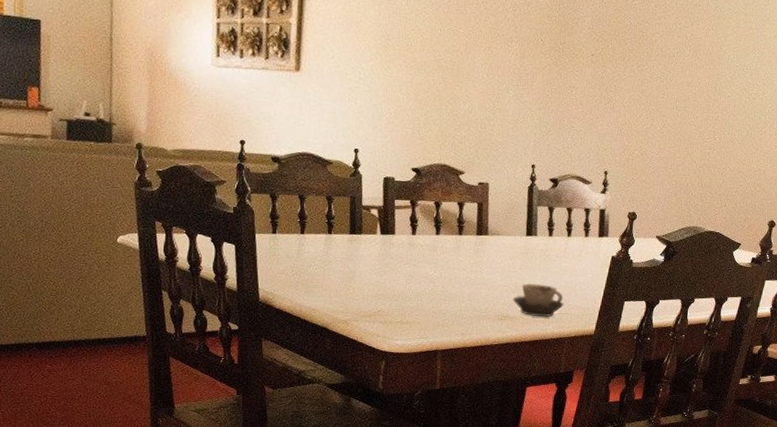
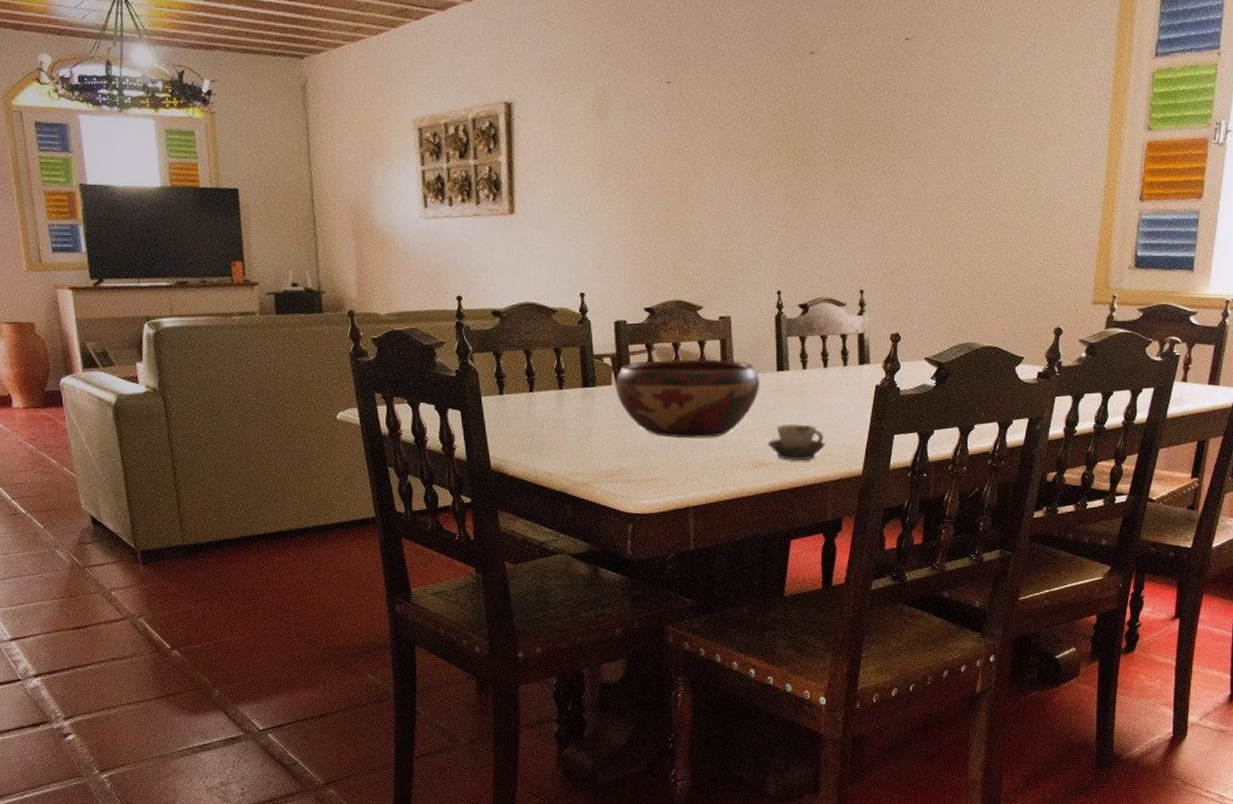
decorative bowl: none [379,215,511,290] -> present [615,359,760,438]

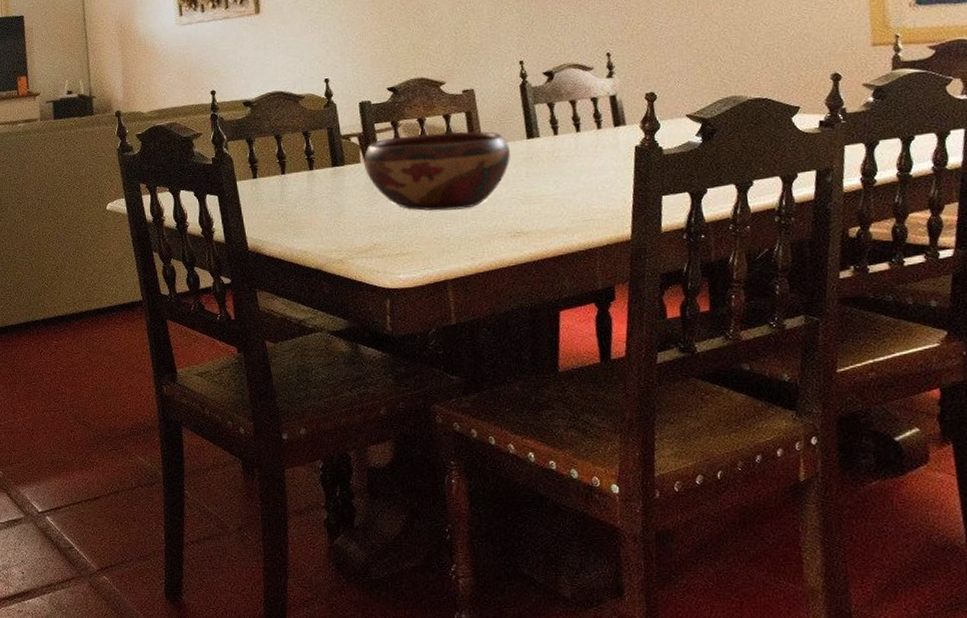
cup: present [768,423,825,461] -> none [524,190,587,229]

